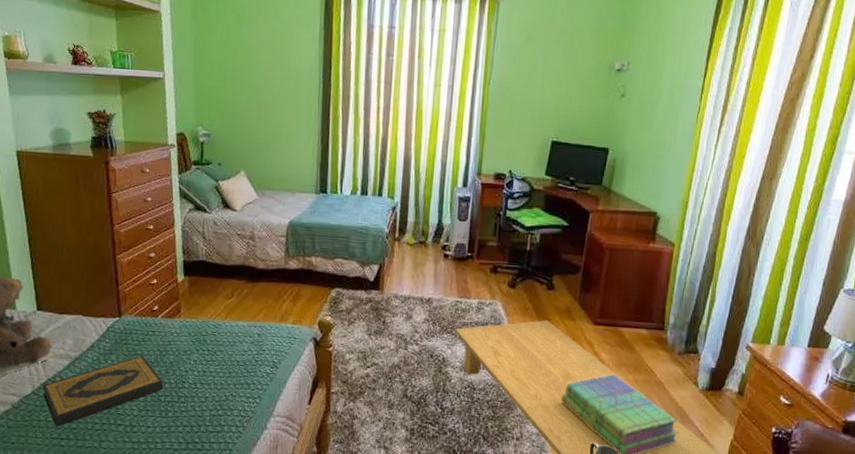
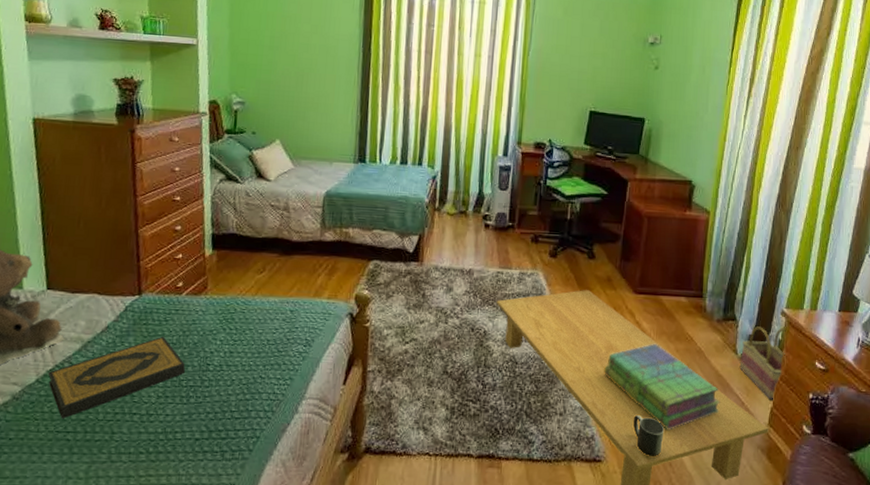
basket: none [700,360,750,432] -> present [739,326,786,399]

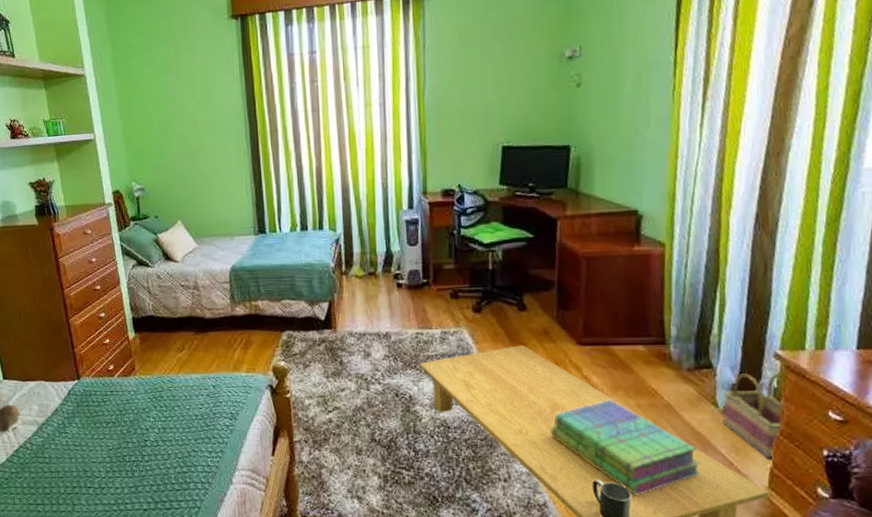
hardback book: present [47,336,185,419] -> none [15,416,126,493]

